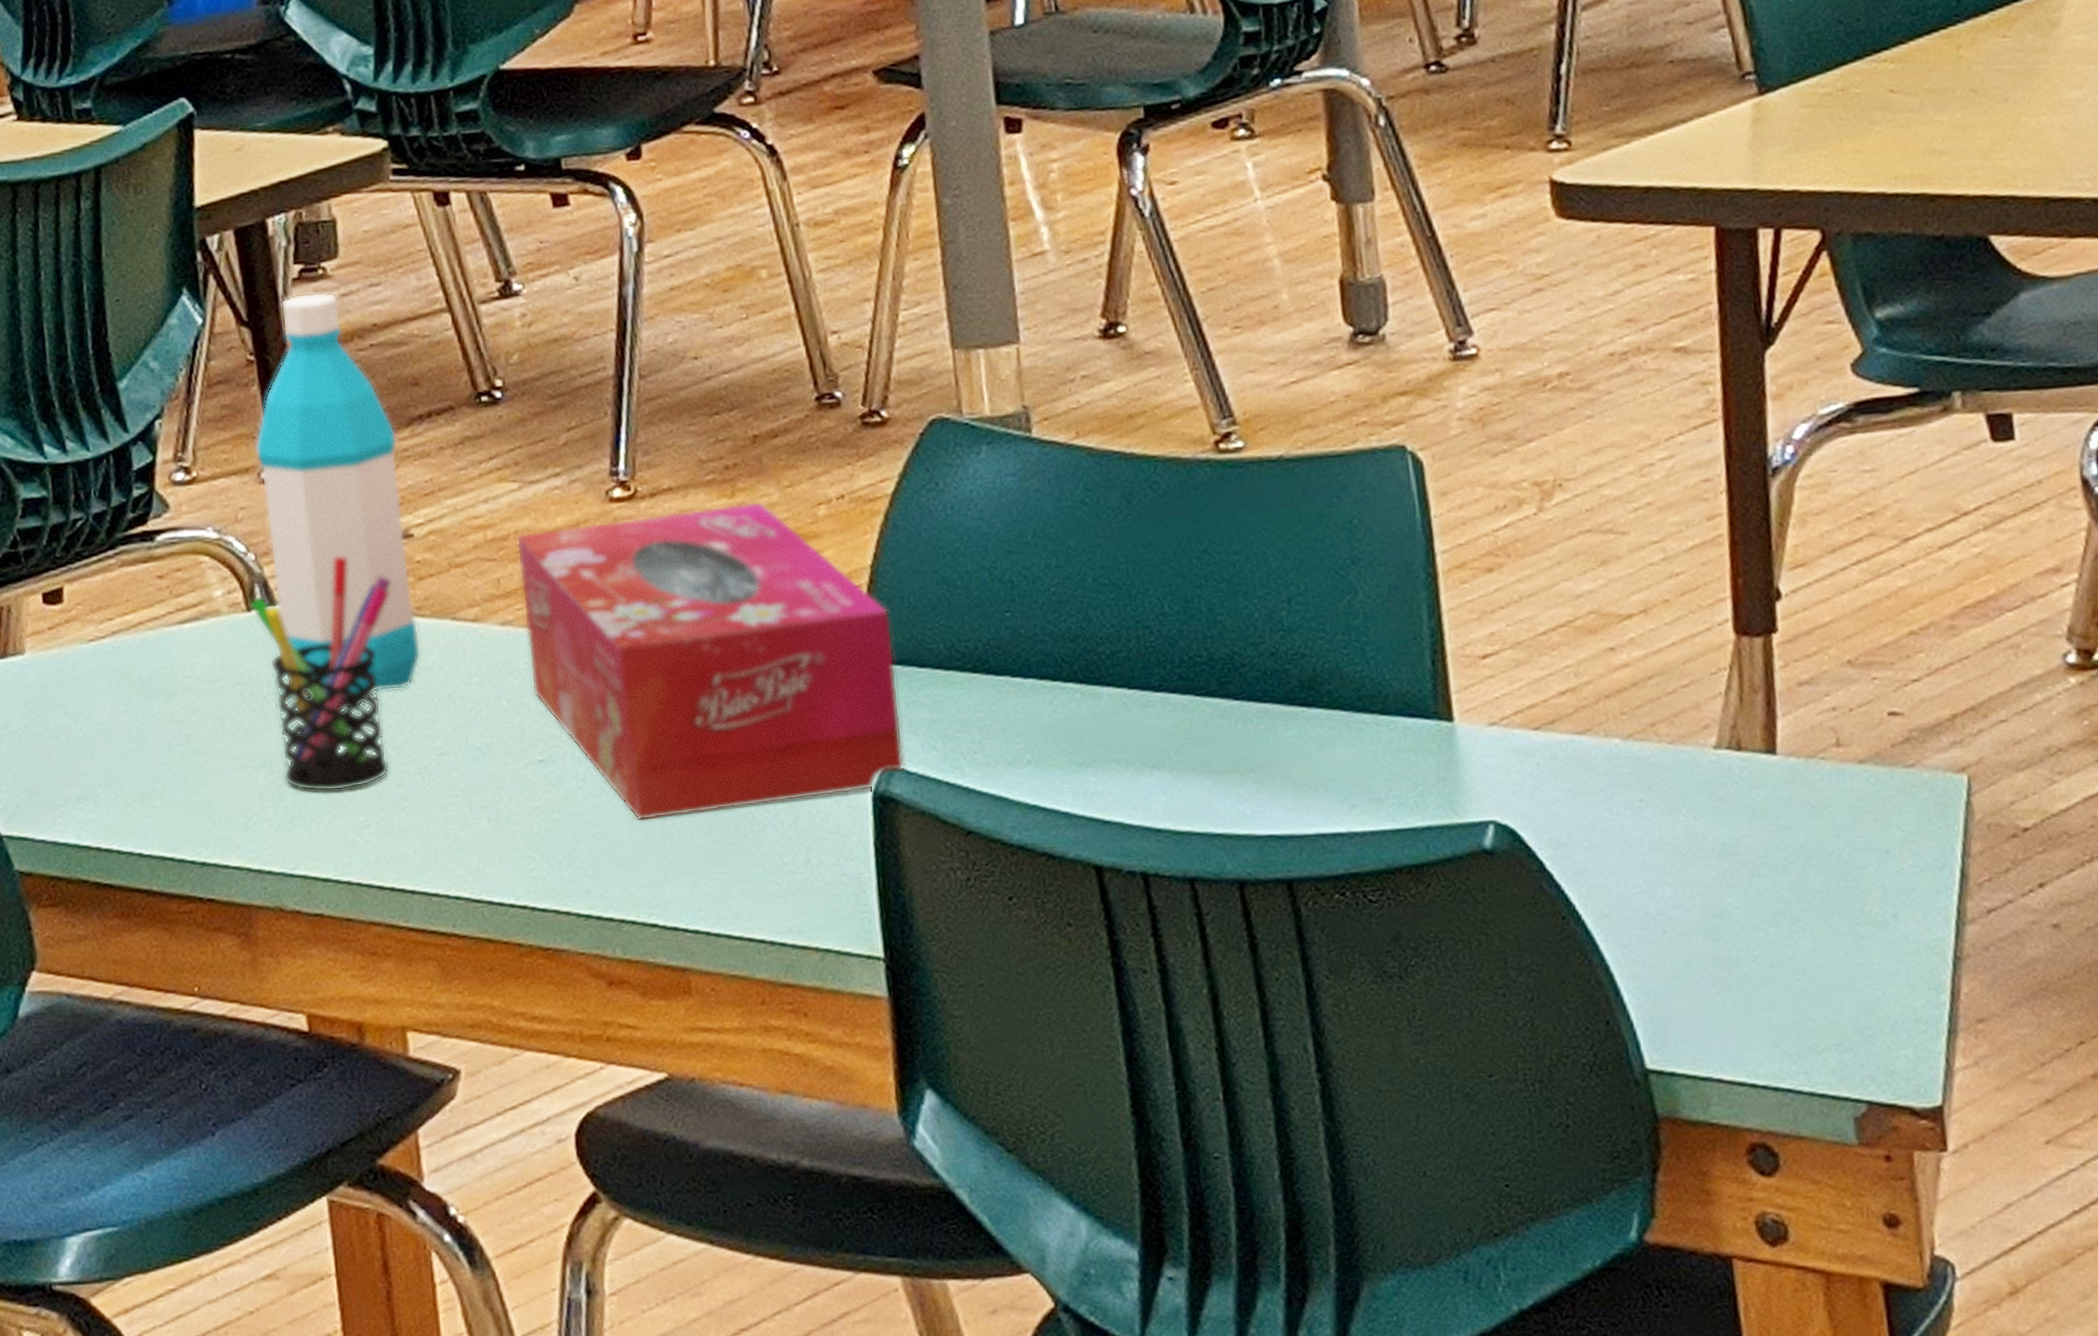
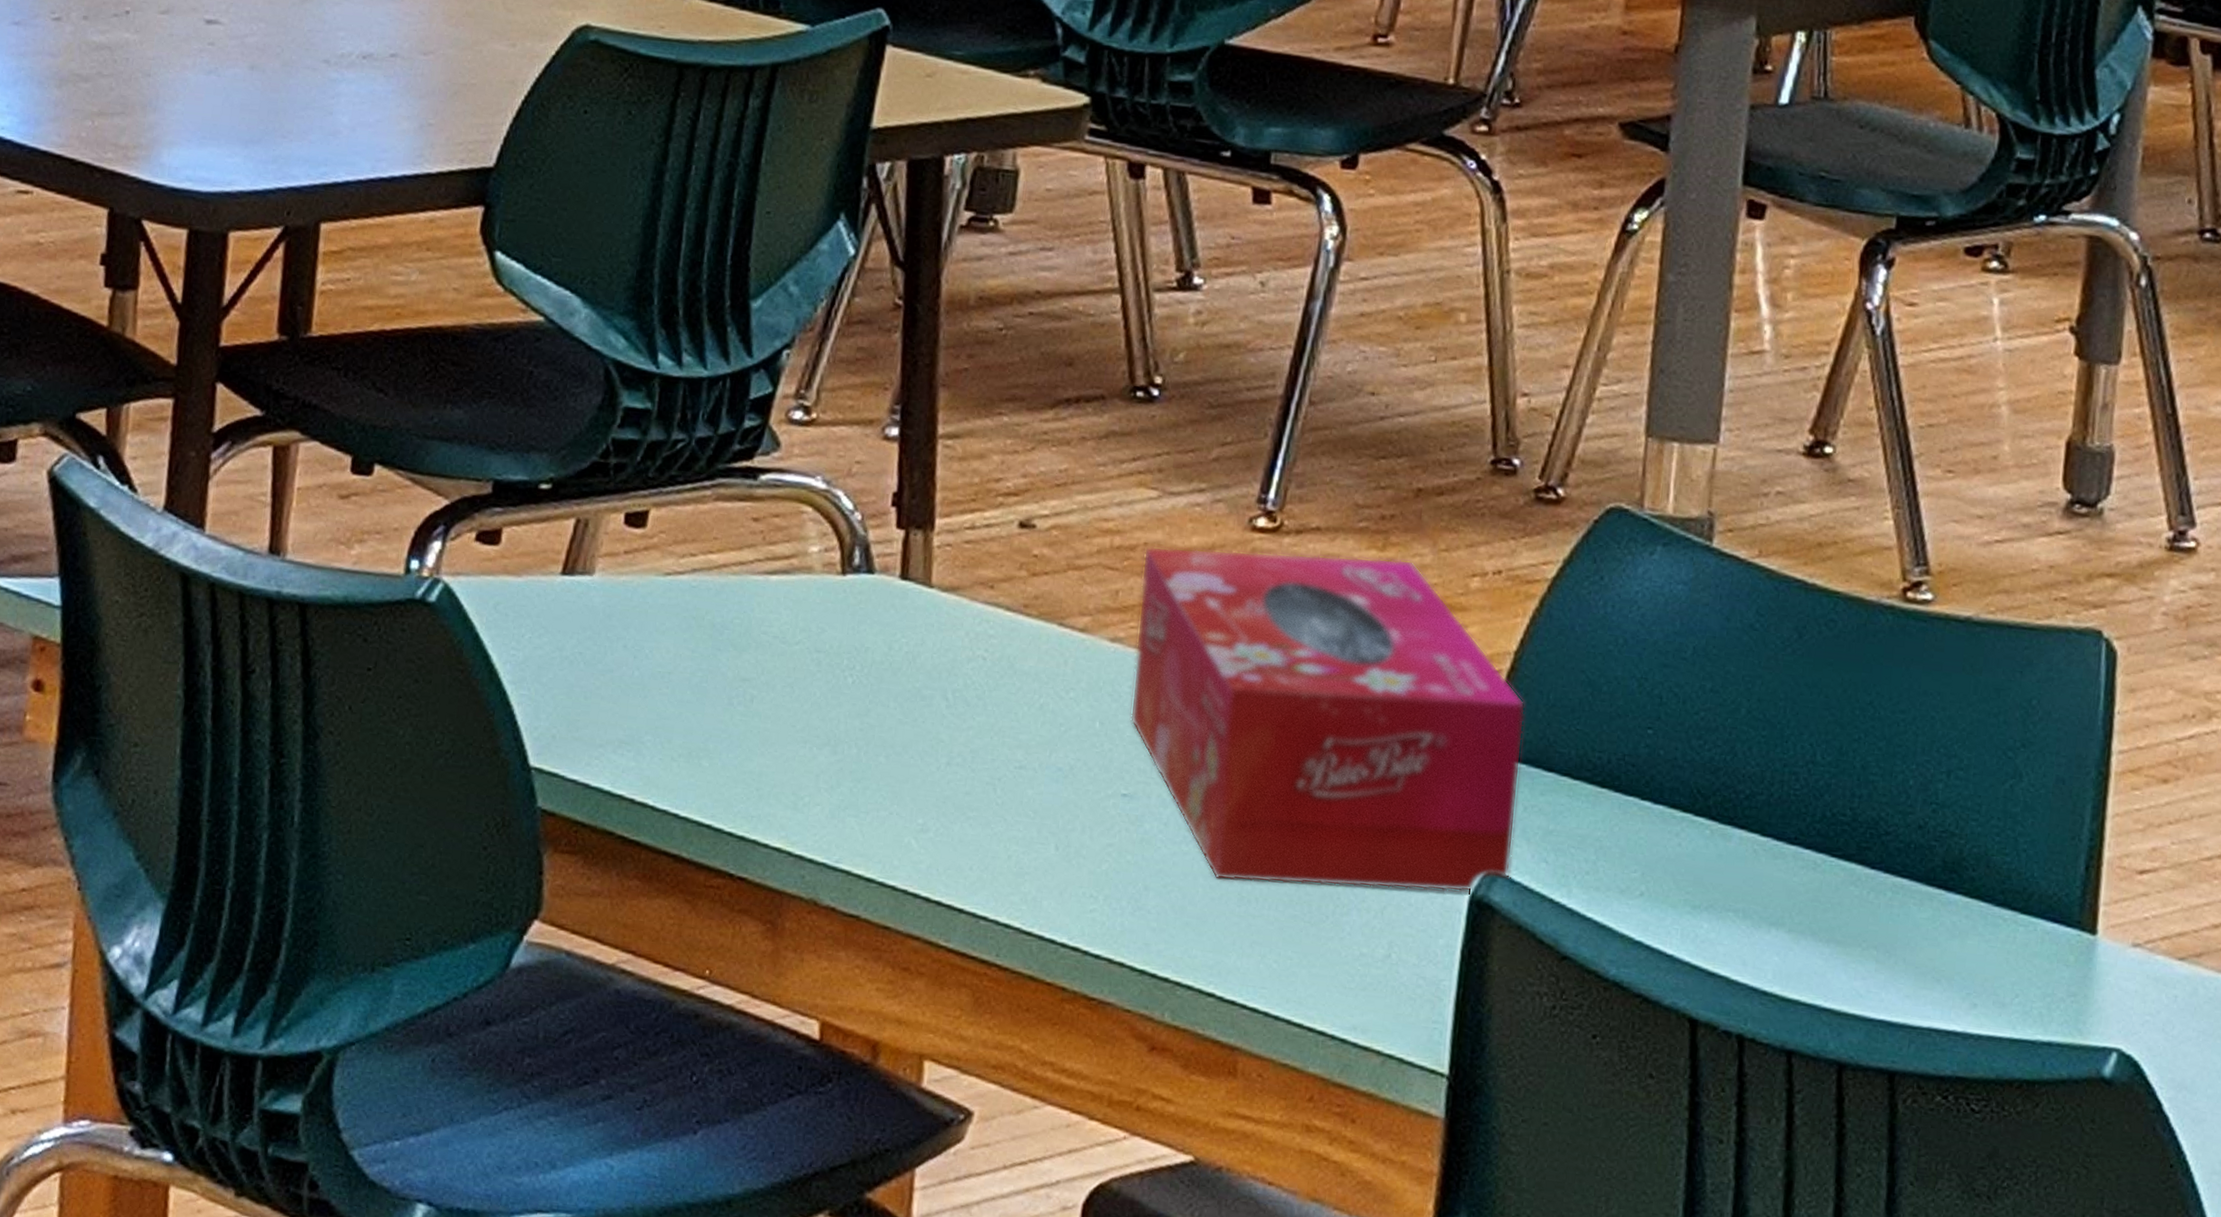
pen holder: present [249,556,392,792] -> none [845,533,1003,788]
water bottle: present [255,292,422,698] -> none [875,243,1039,690]

